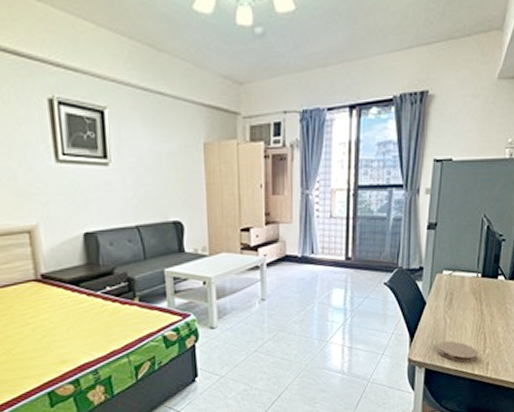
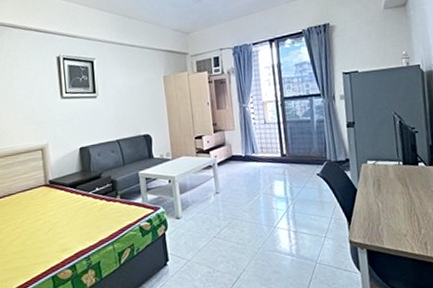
coaster: present [437,341,479,363] -> none [374,223,416,243]

